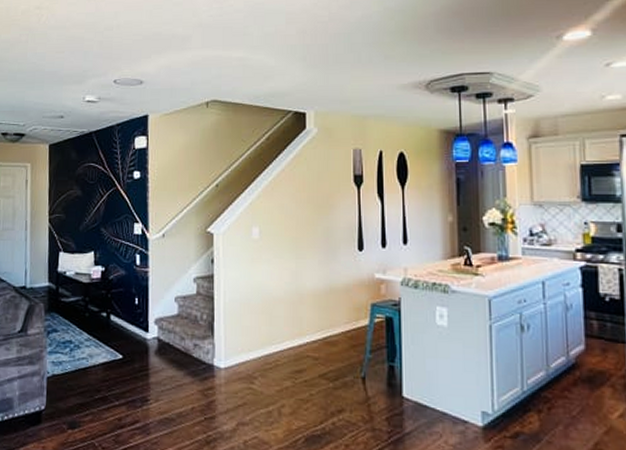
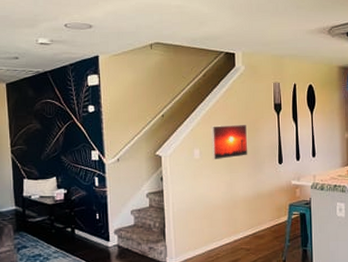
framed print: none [273,198,319,242] -> present [211,124,248,160]

